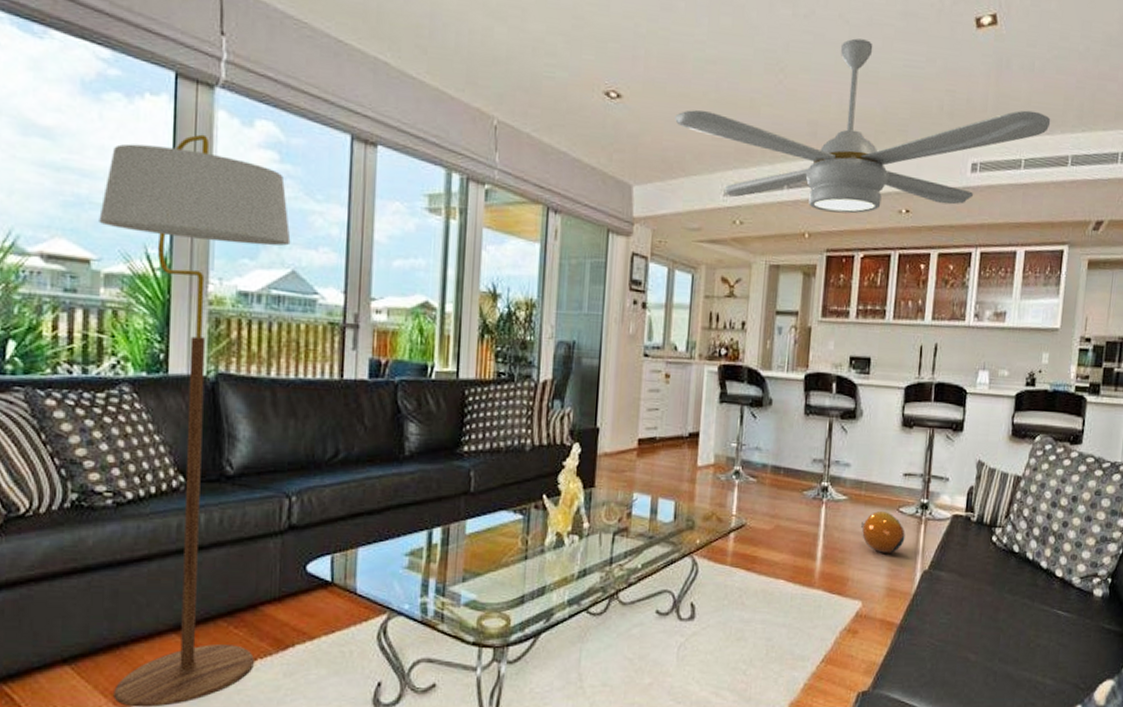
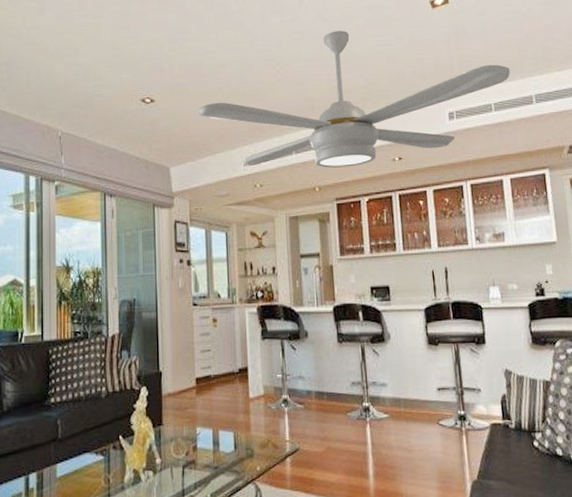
ball: present [861,510,905,553] -> none [406,425,450,467]

